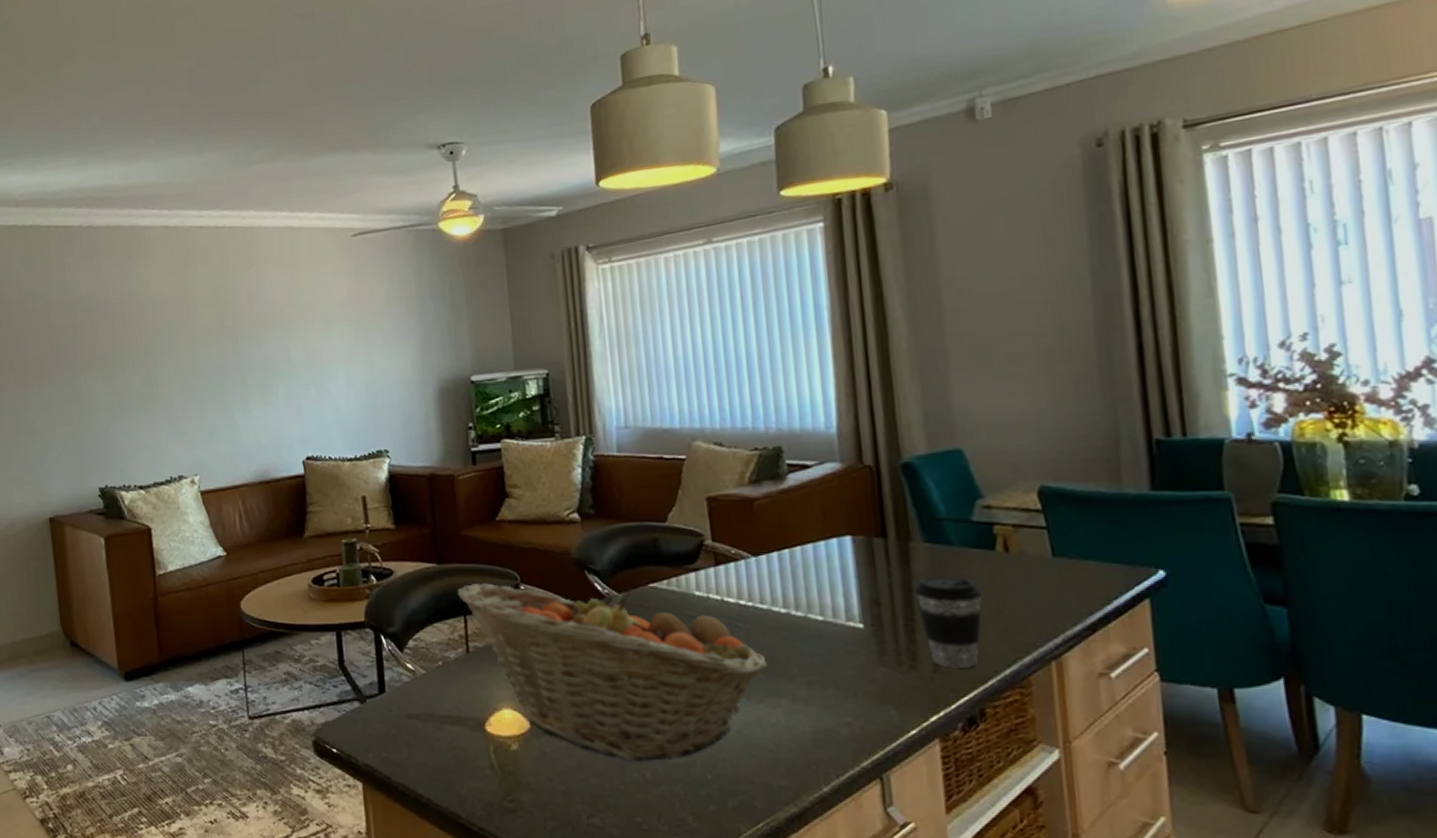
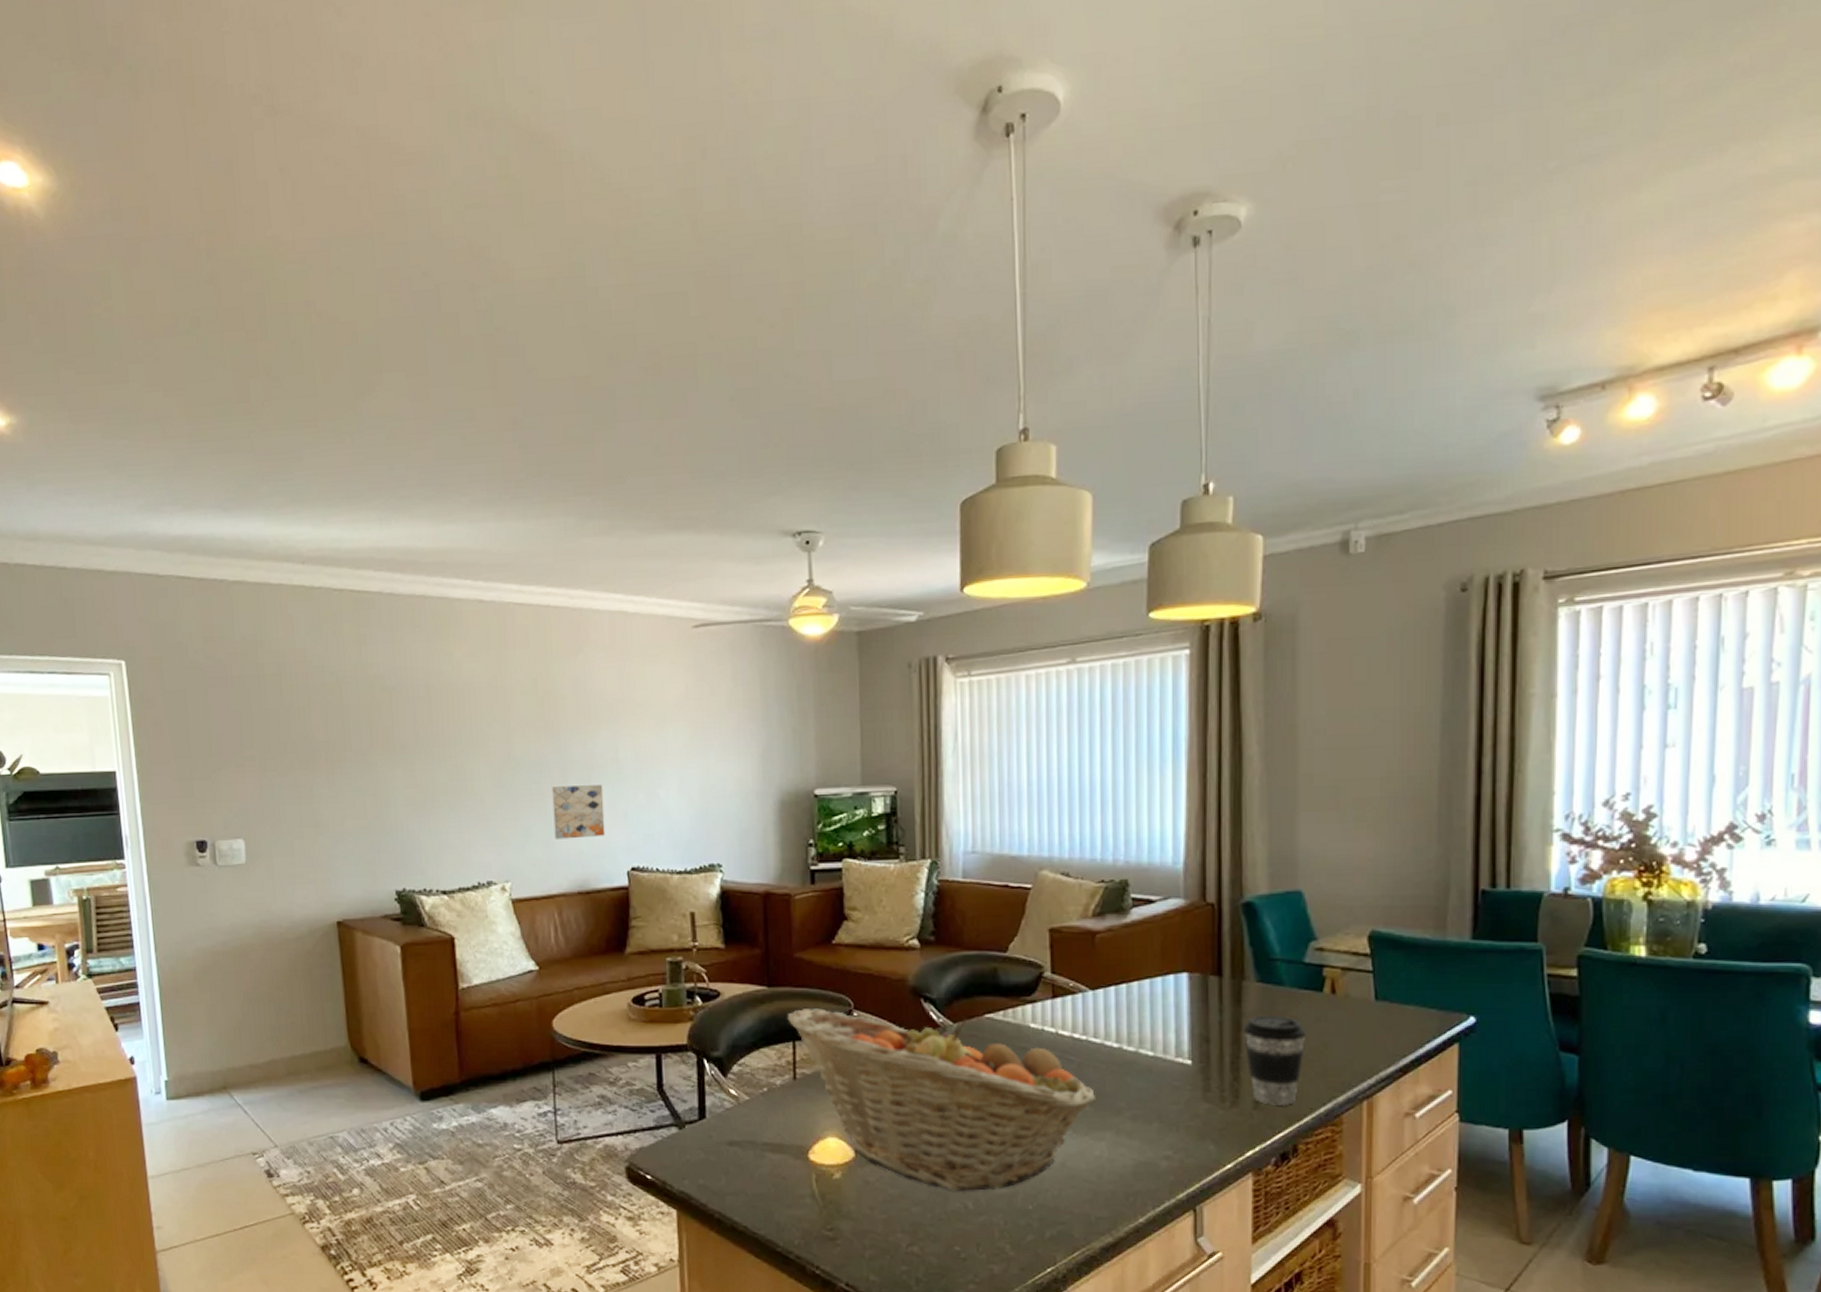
wall art: none [232,383,282,435] -> present [552,785,605,839]

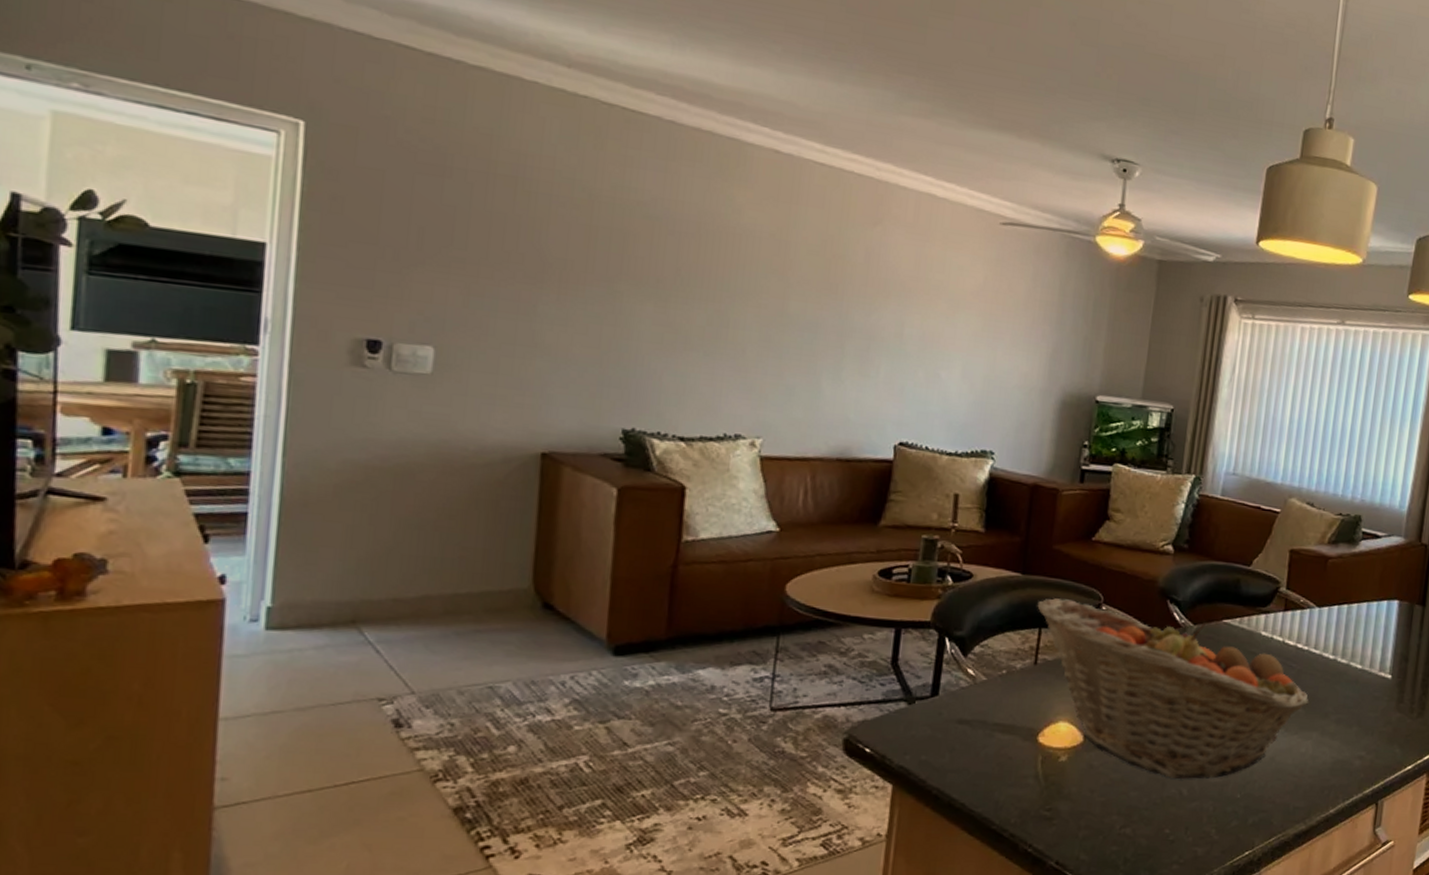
wall art: present [552,785,605,839] -> none [820,350,882,408]

